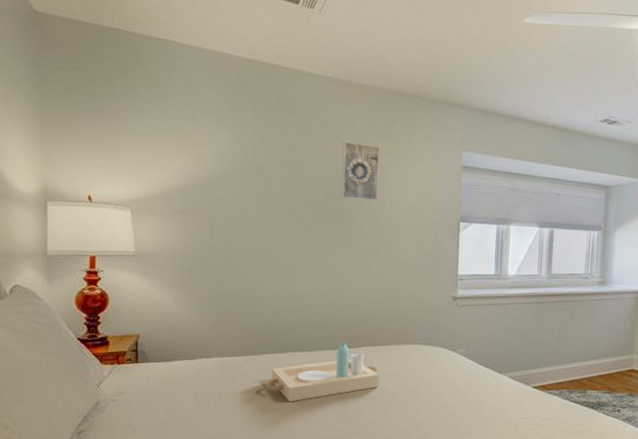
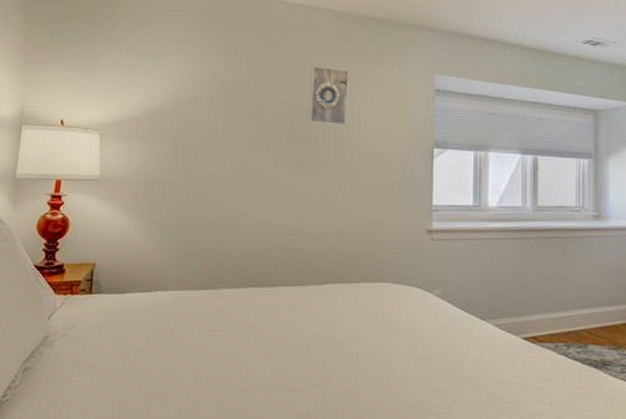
serving tray: present [265,341,380,402] -> none [221,277,346,345]

